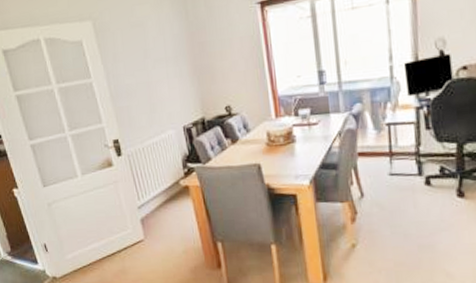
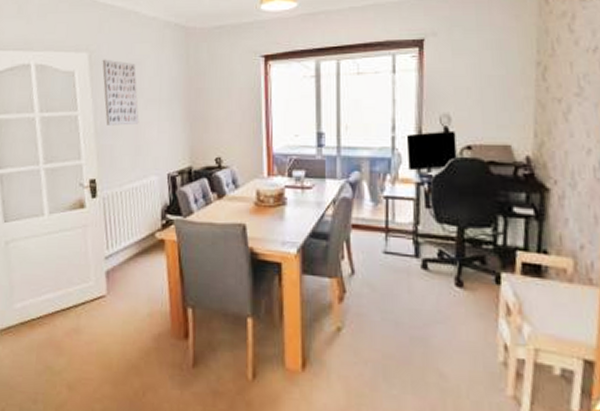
wall art: none [106,24,150,89] -> present [102,59,139,126]

